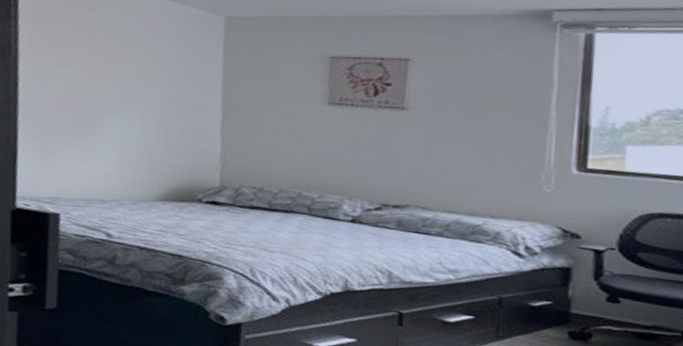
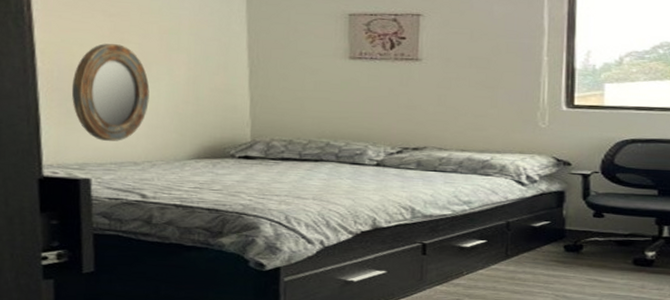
home mirror: none [48,79,123,178] -> present [71,44,150,141]

